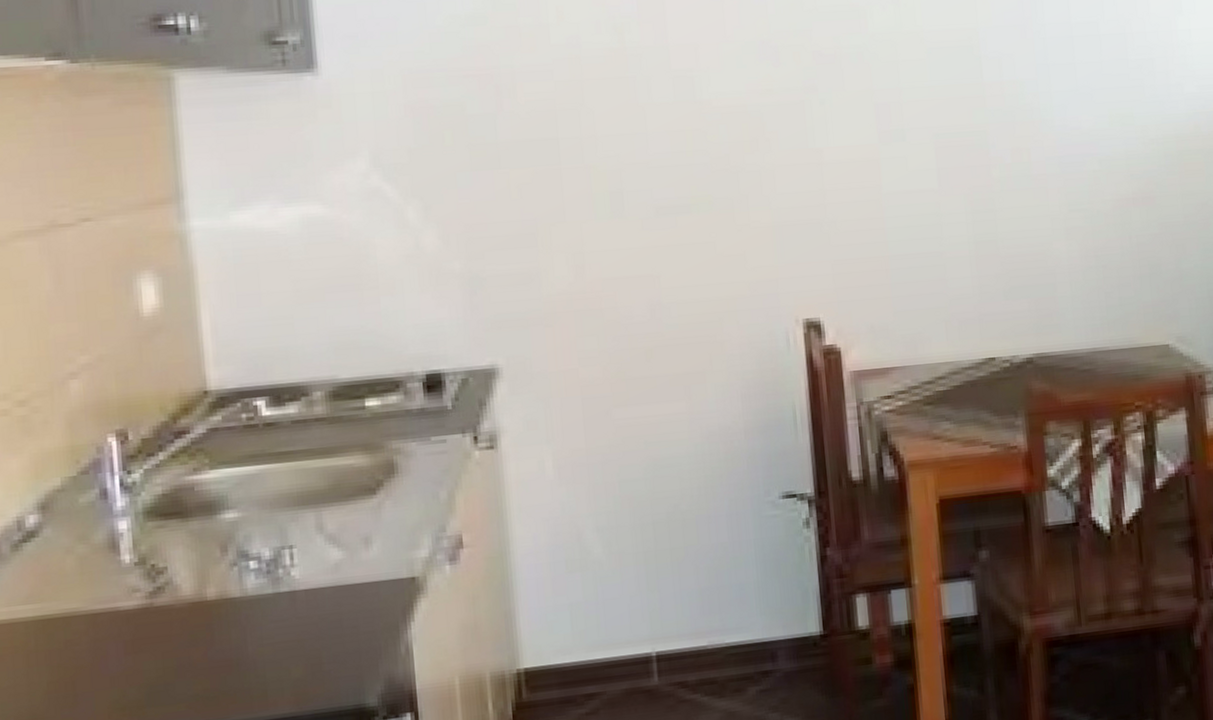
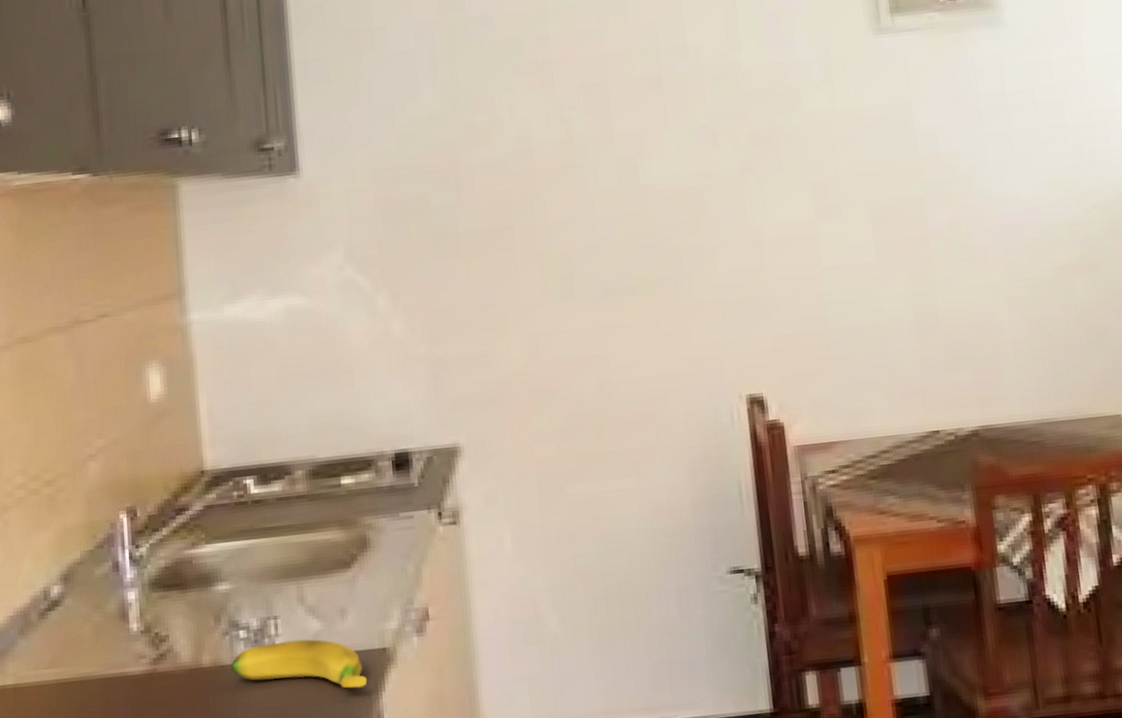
banana: none [240,569,395,620] -> present [231,639,368,689]

